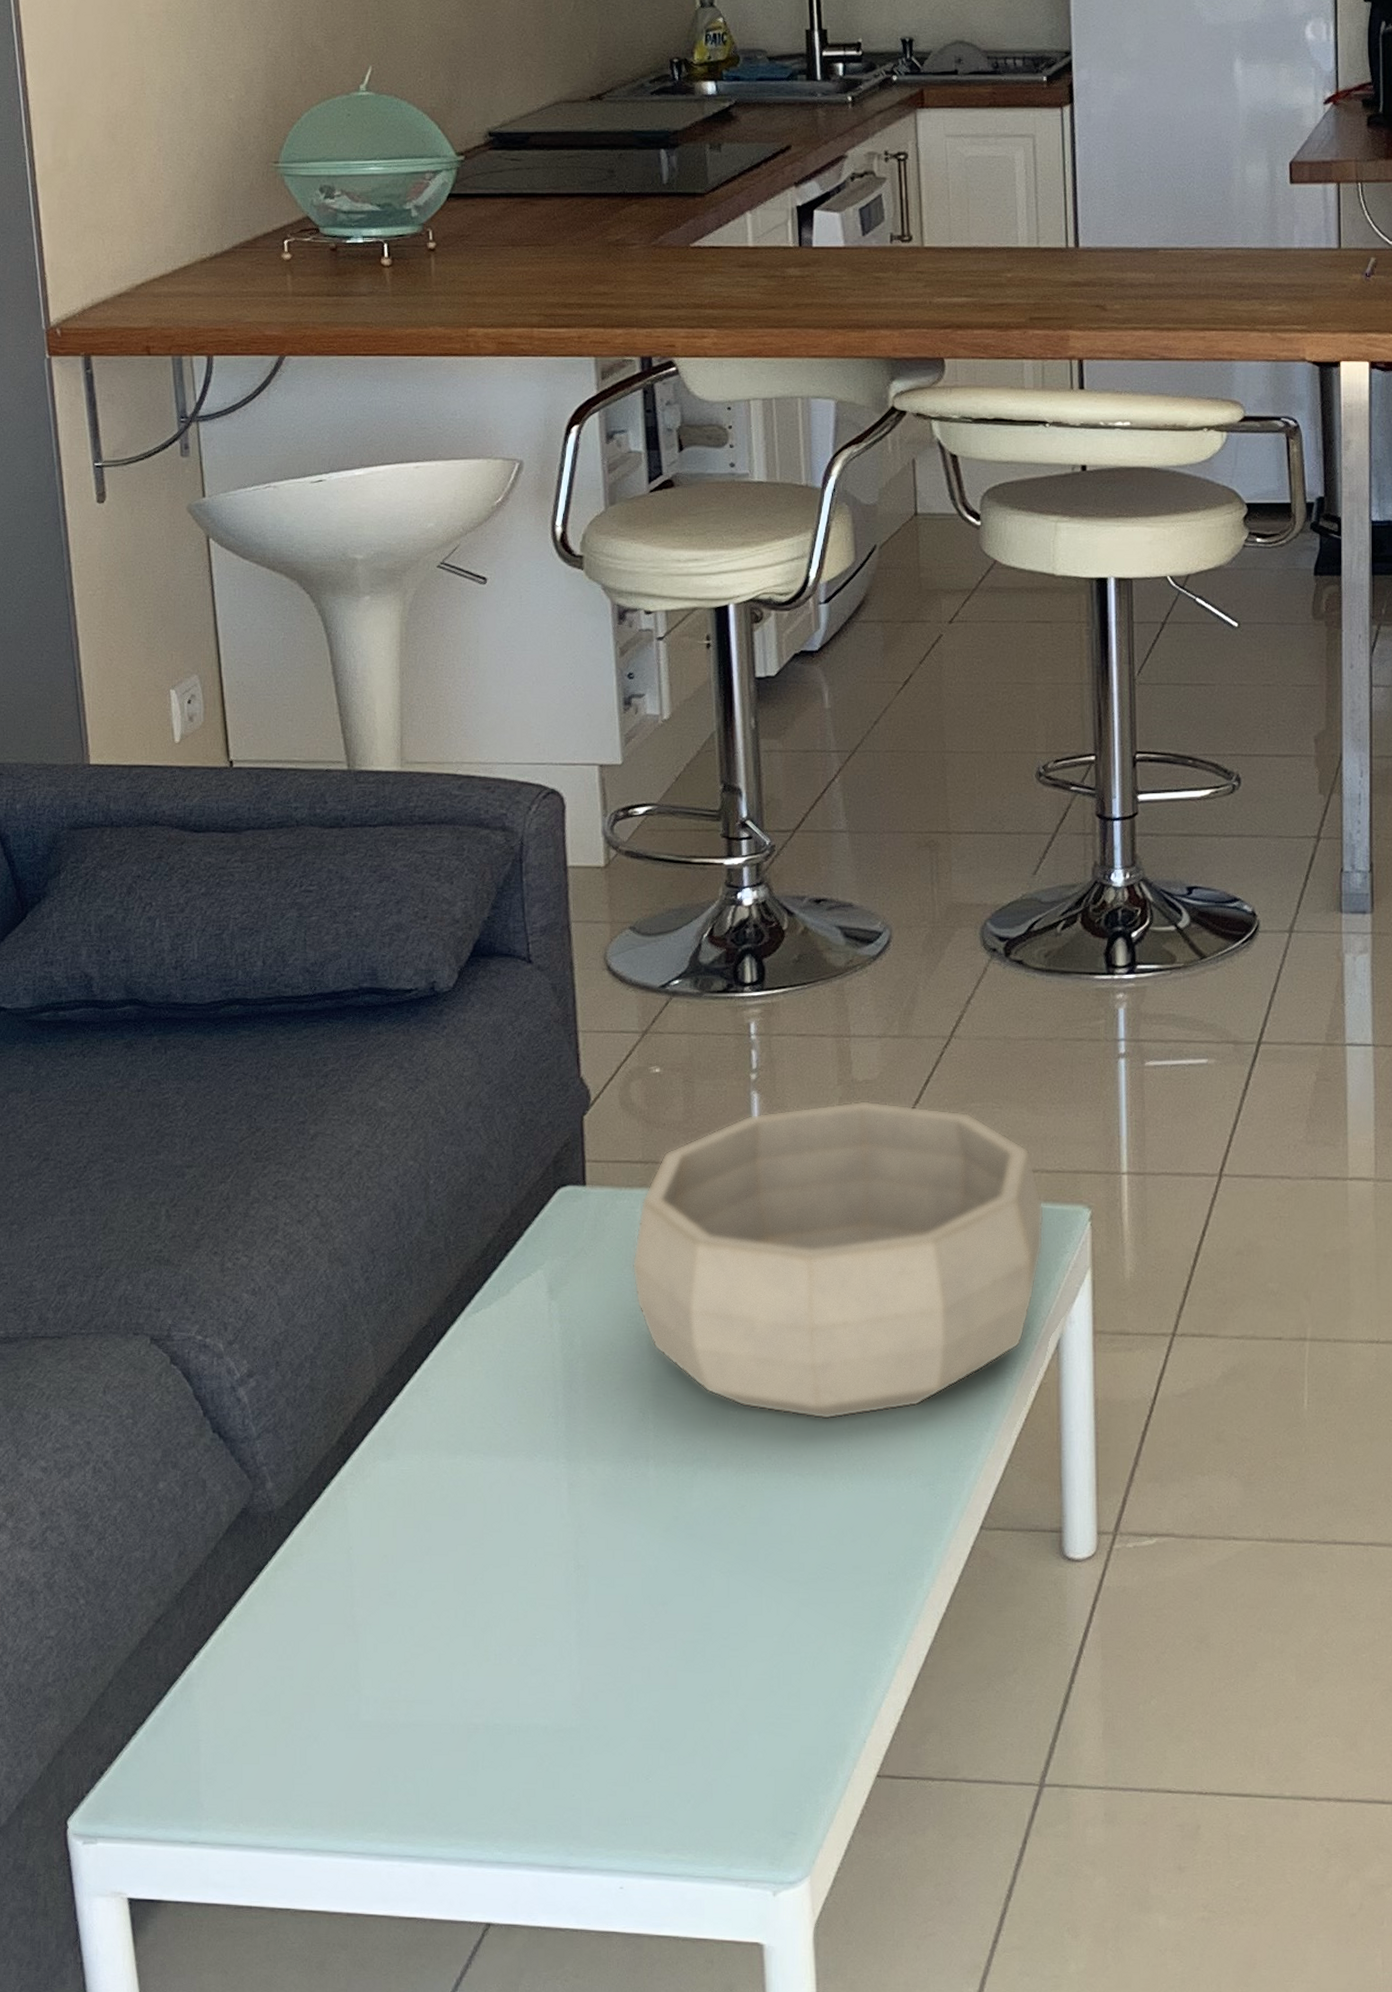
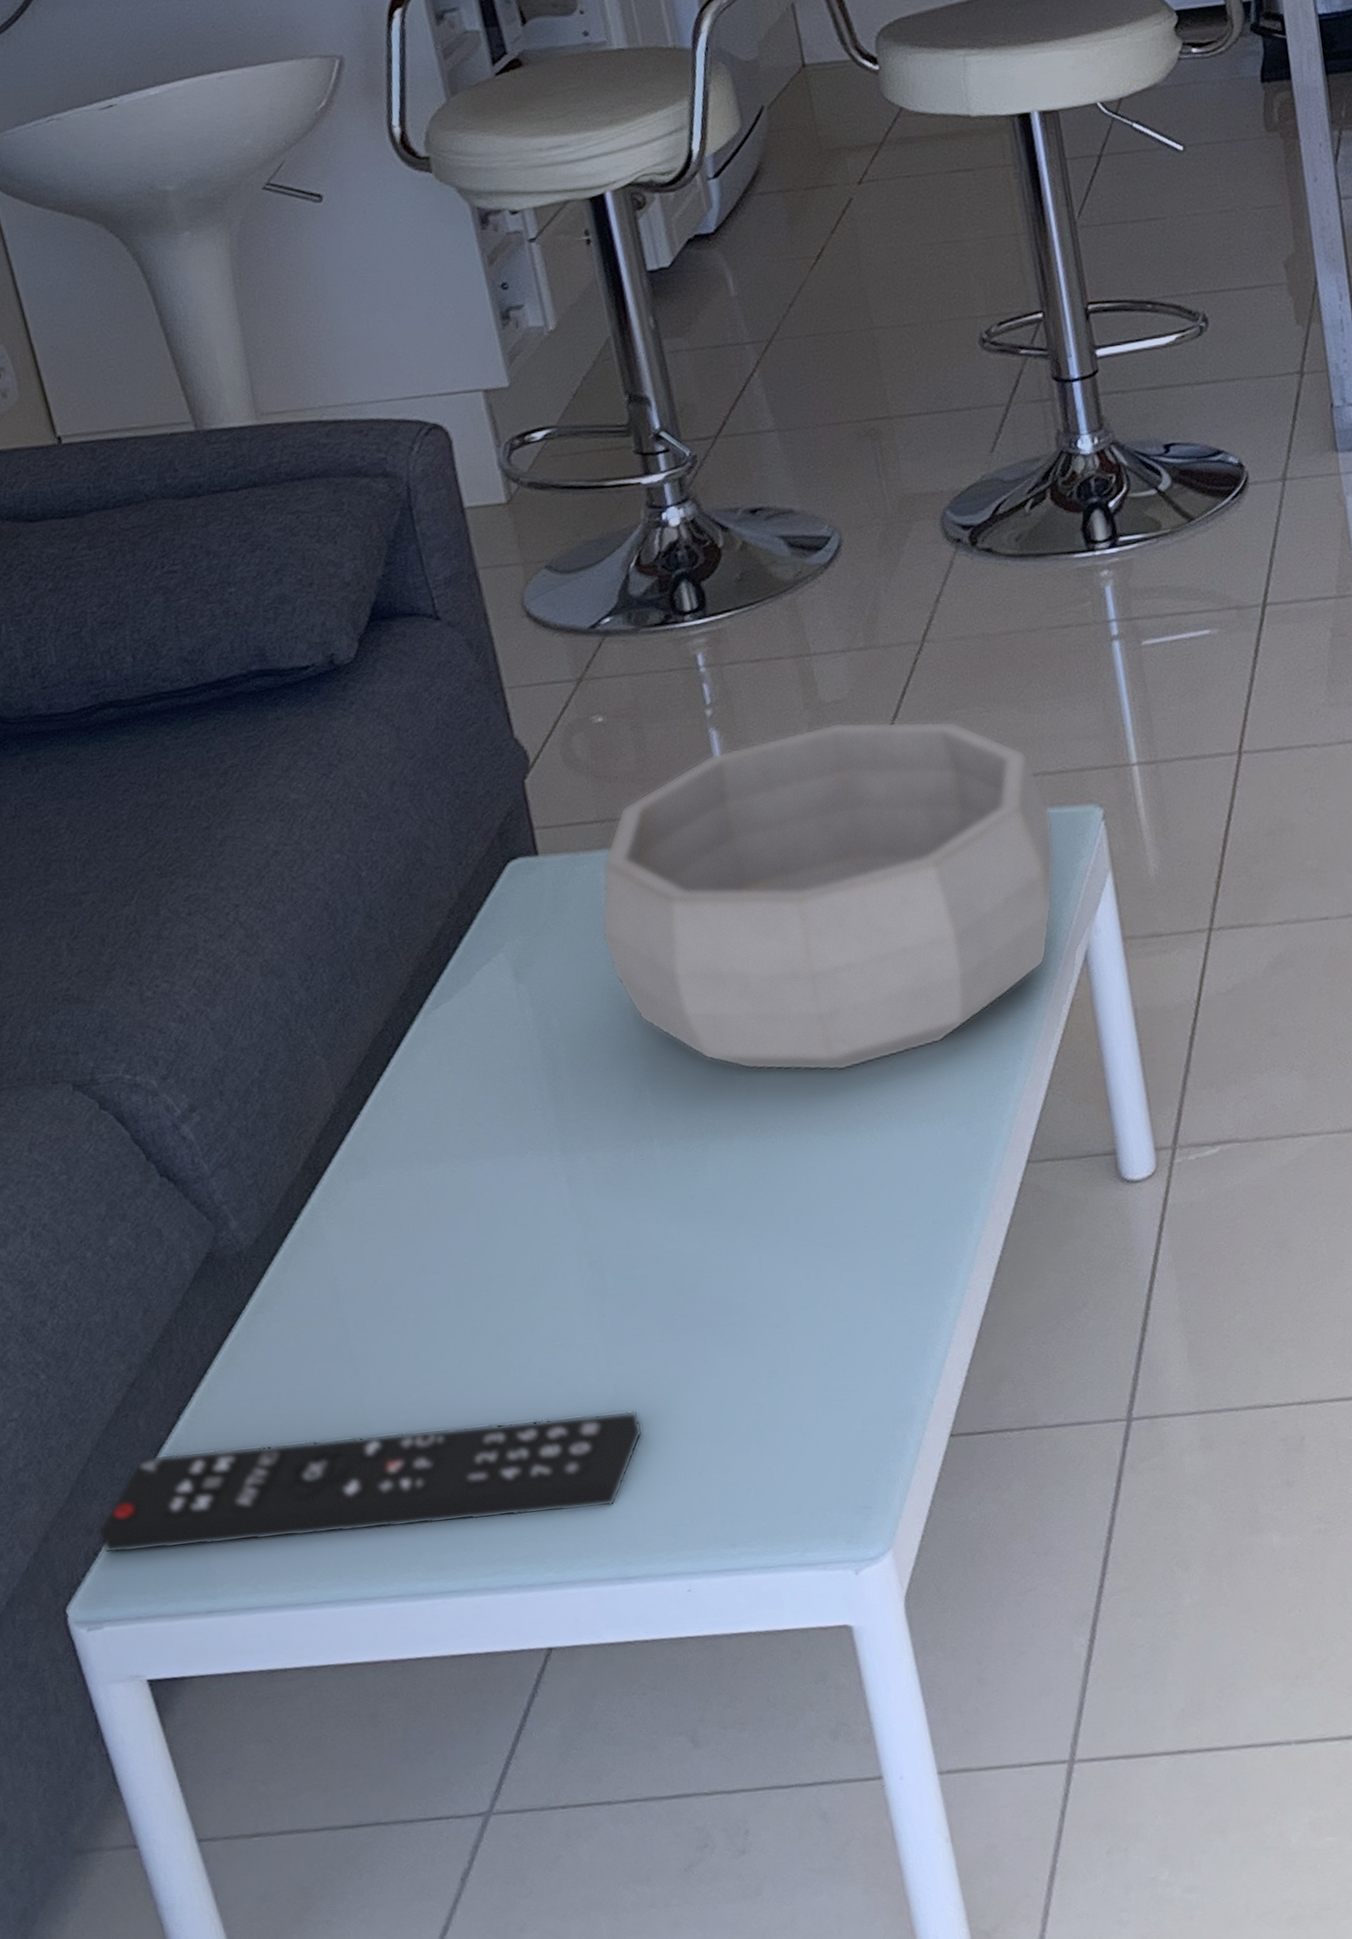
remote control: none [107,1688,602,1797] -> present [97,1410,644,1554]

